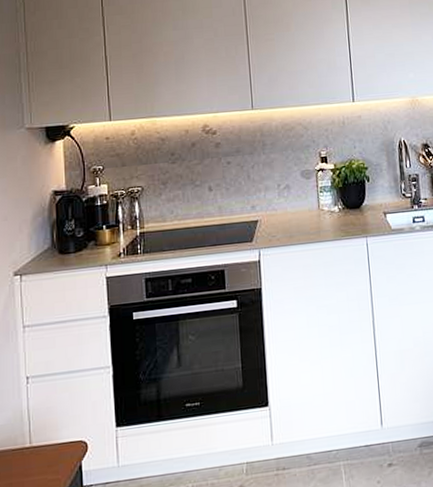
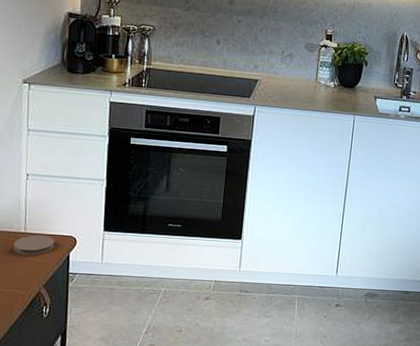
coaster: none [19,445,65,475] -> present [13,235,55,255]

